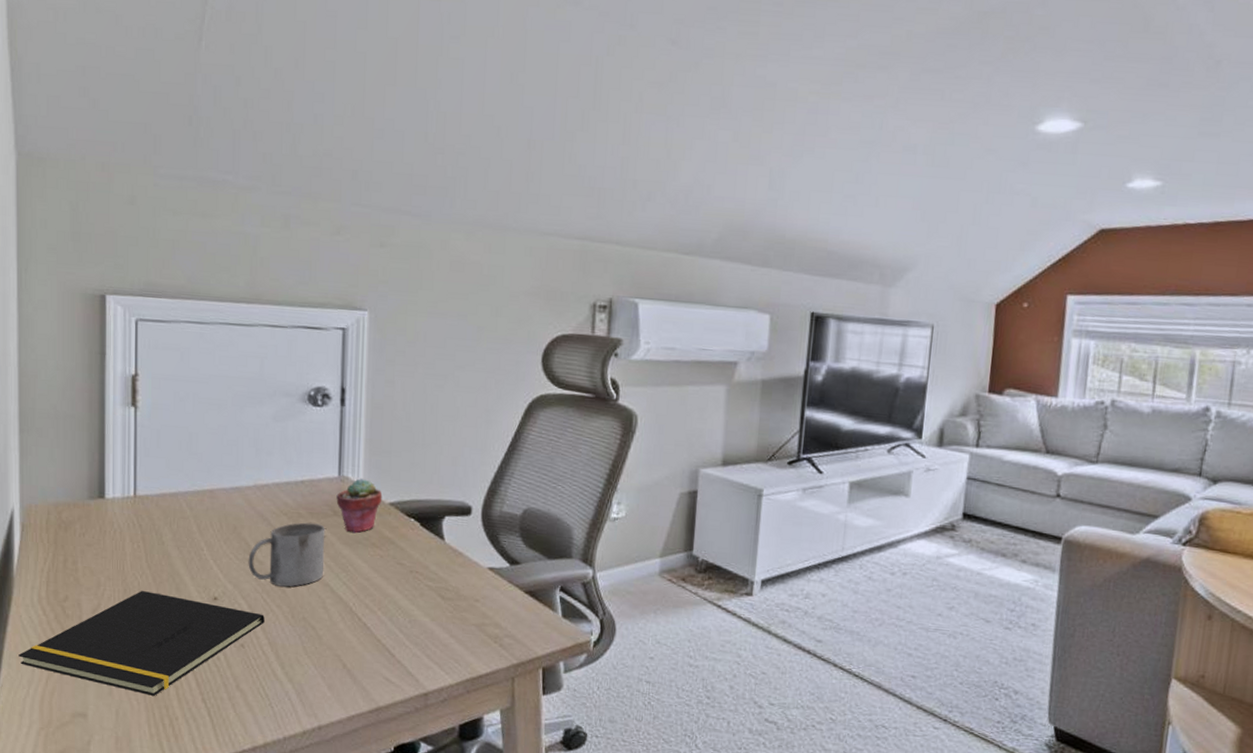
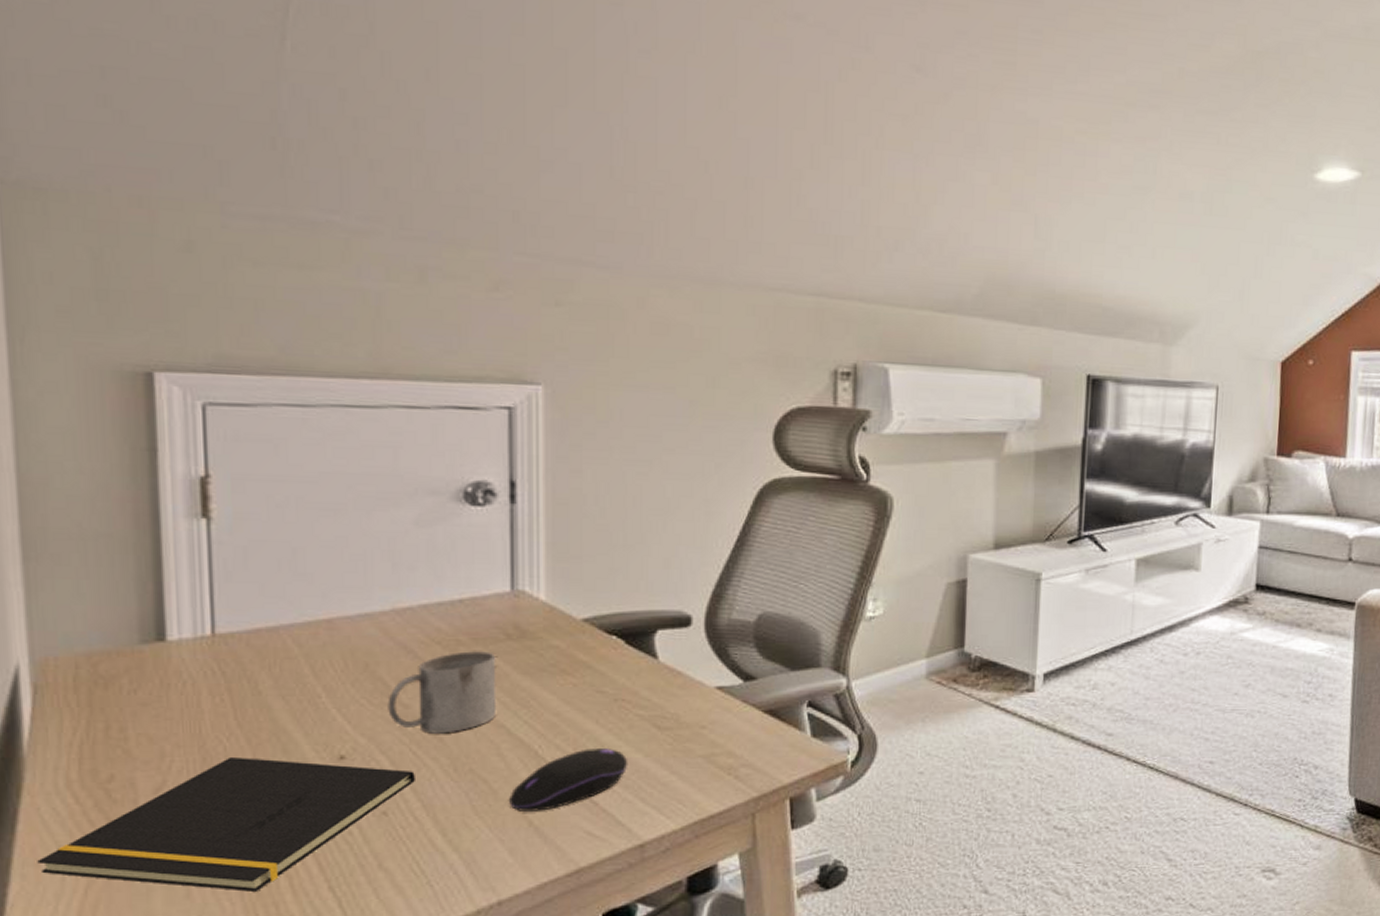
computer mouse: none [330,609,419,657] -> present [509,749,628,811]
potted succulent: present [336,477,383,534] -> none [509,590,573,660]

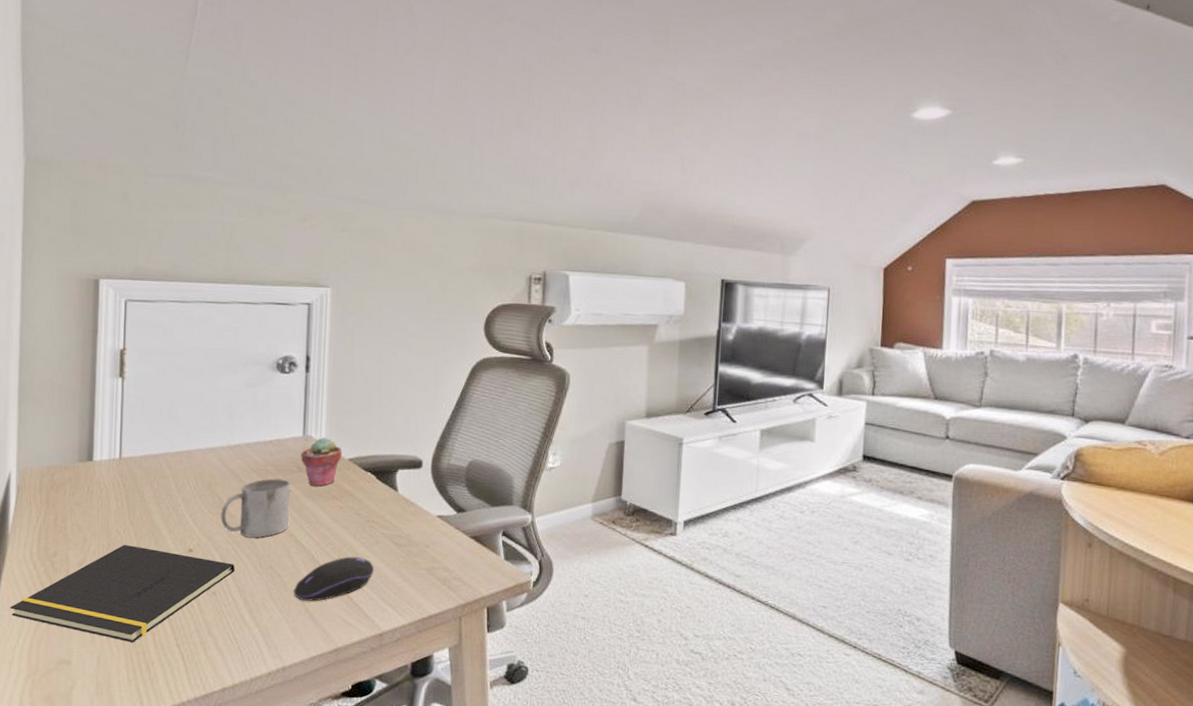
potted succulent: none [509,590,573,660] -> present [301,436,343,488]

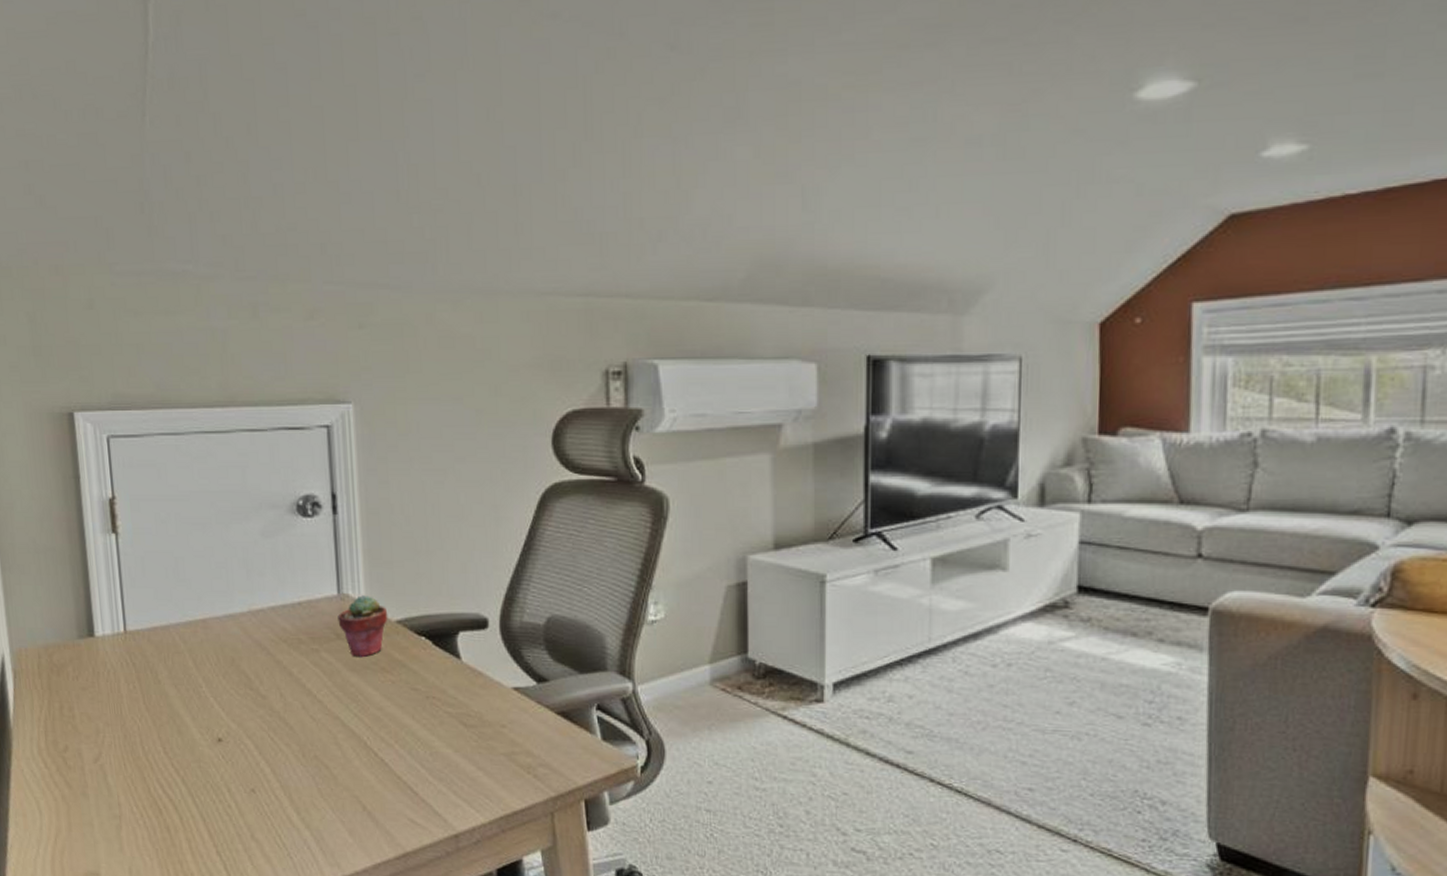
notepad: present [10,544,235,642] -> none [24,735,274,850]
mug: present [221,478,291,538] -> none [250,649,333,723]
computer mouse: present [294,556,375,601] -> none [346,742,441,798]

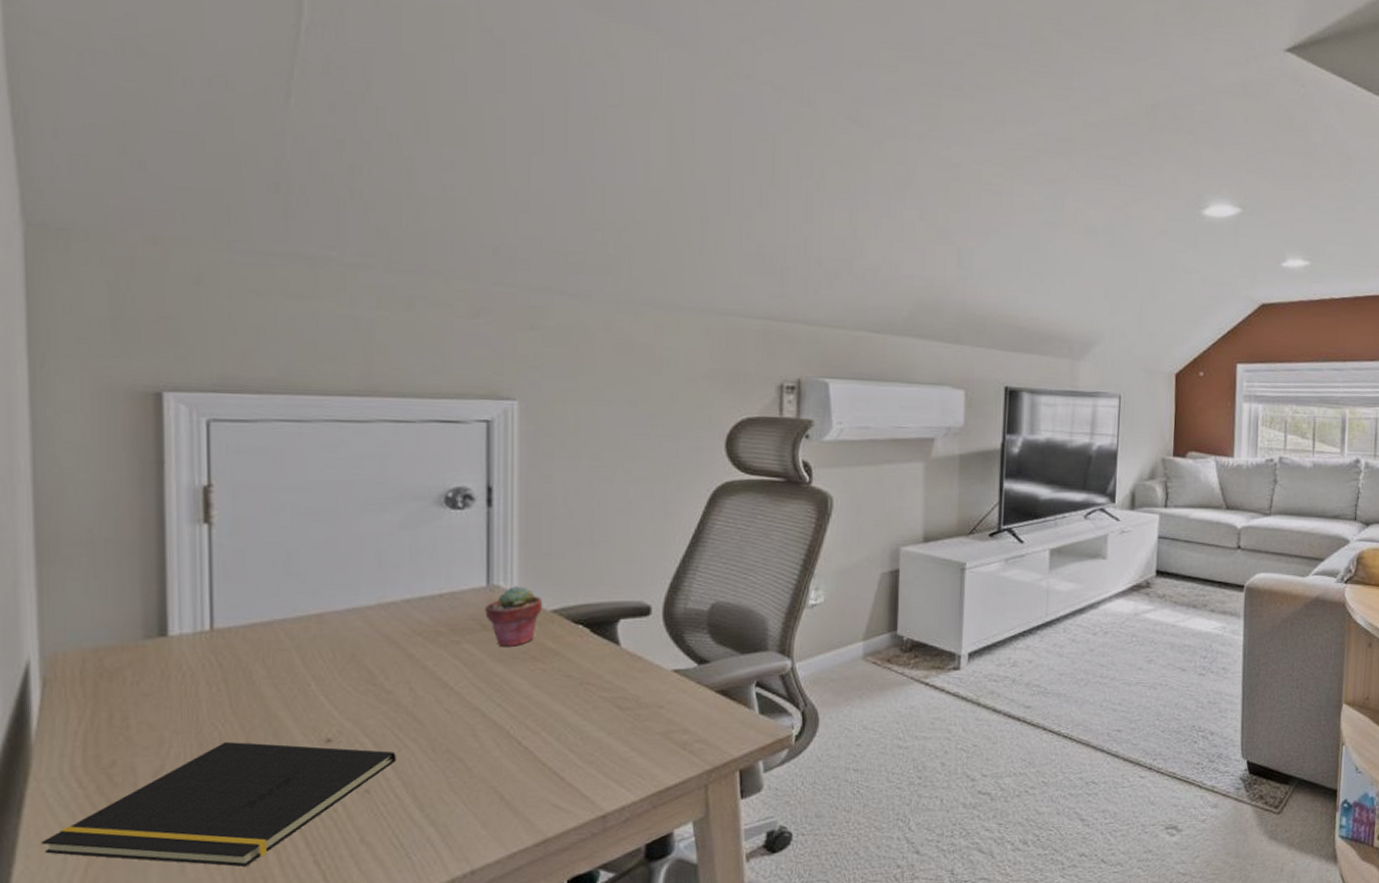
notepad: none [24,735,274,850] -> present [41,741,396,867]

